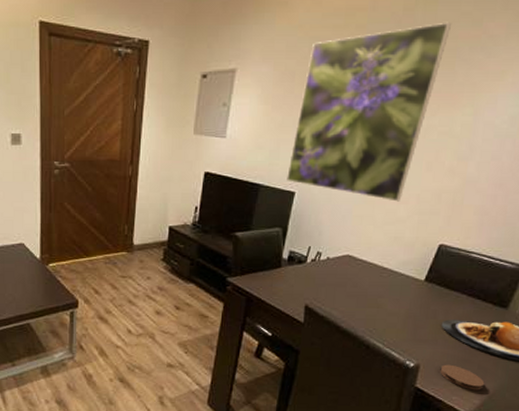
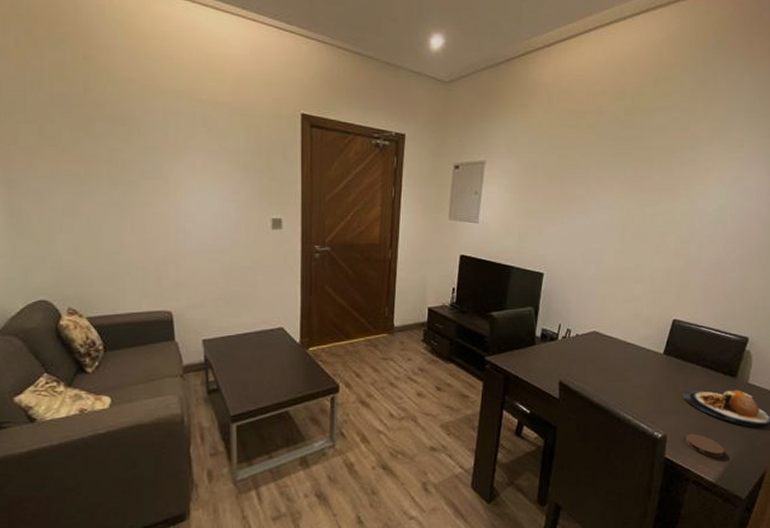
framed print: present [287,22,451,202] -> none [535,125,664,281]

